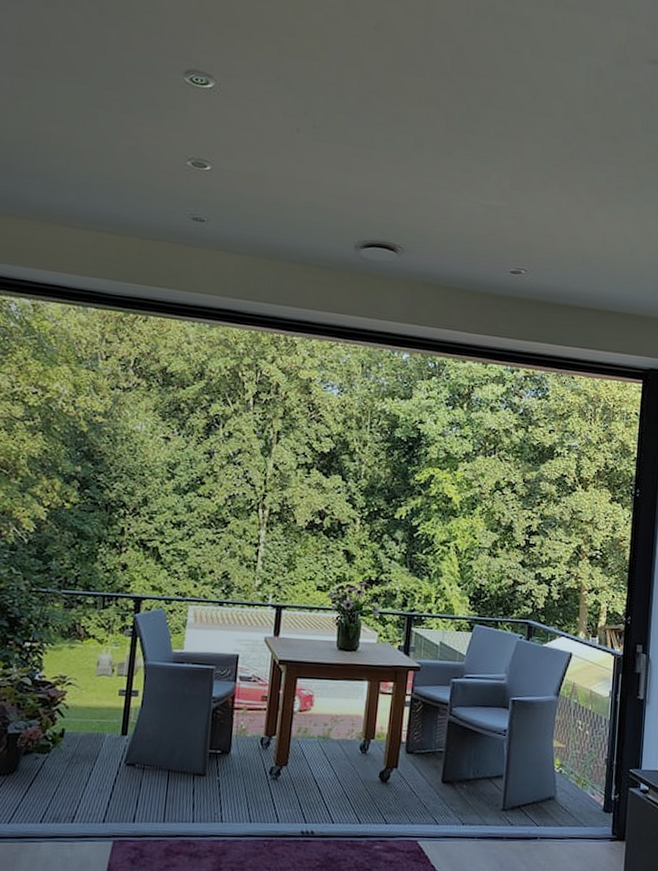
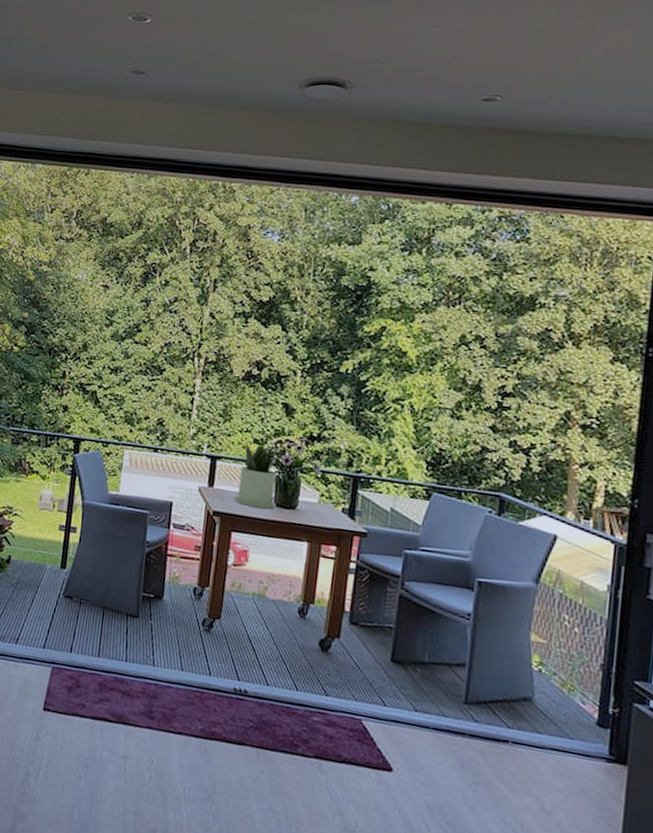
planter: none [298,590,339,653] -> present [233,442,277,509]

